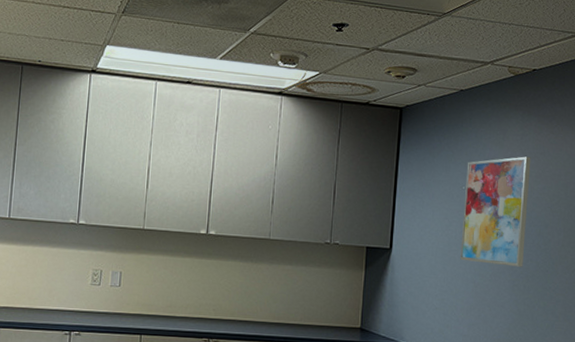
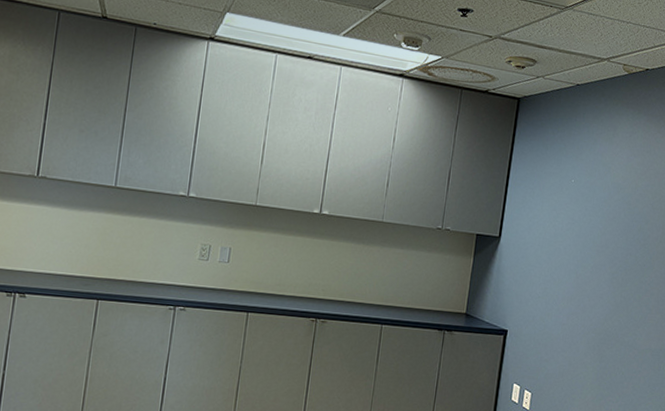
wall art: present [460,156,531,267] -> none [565,153,638,261]

